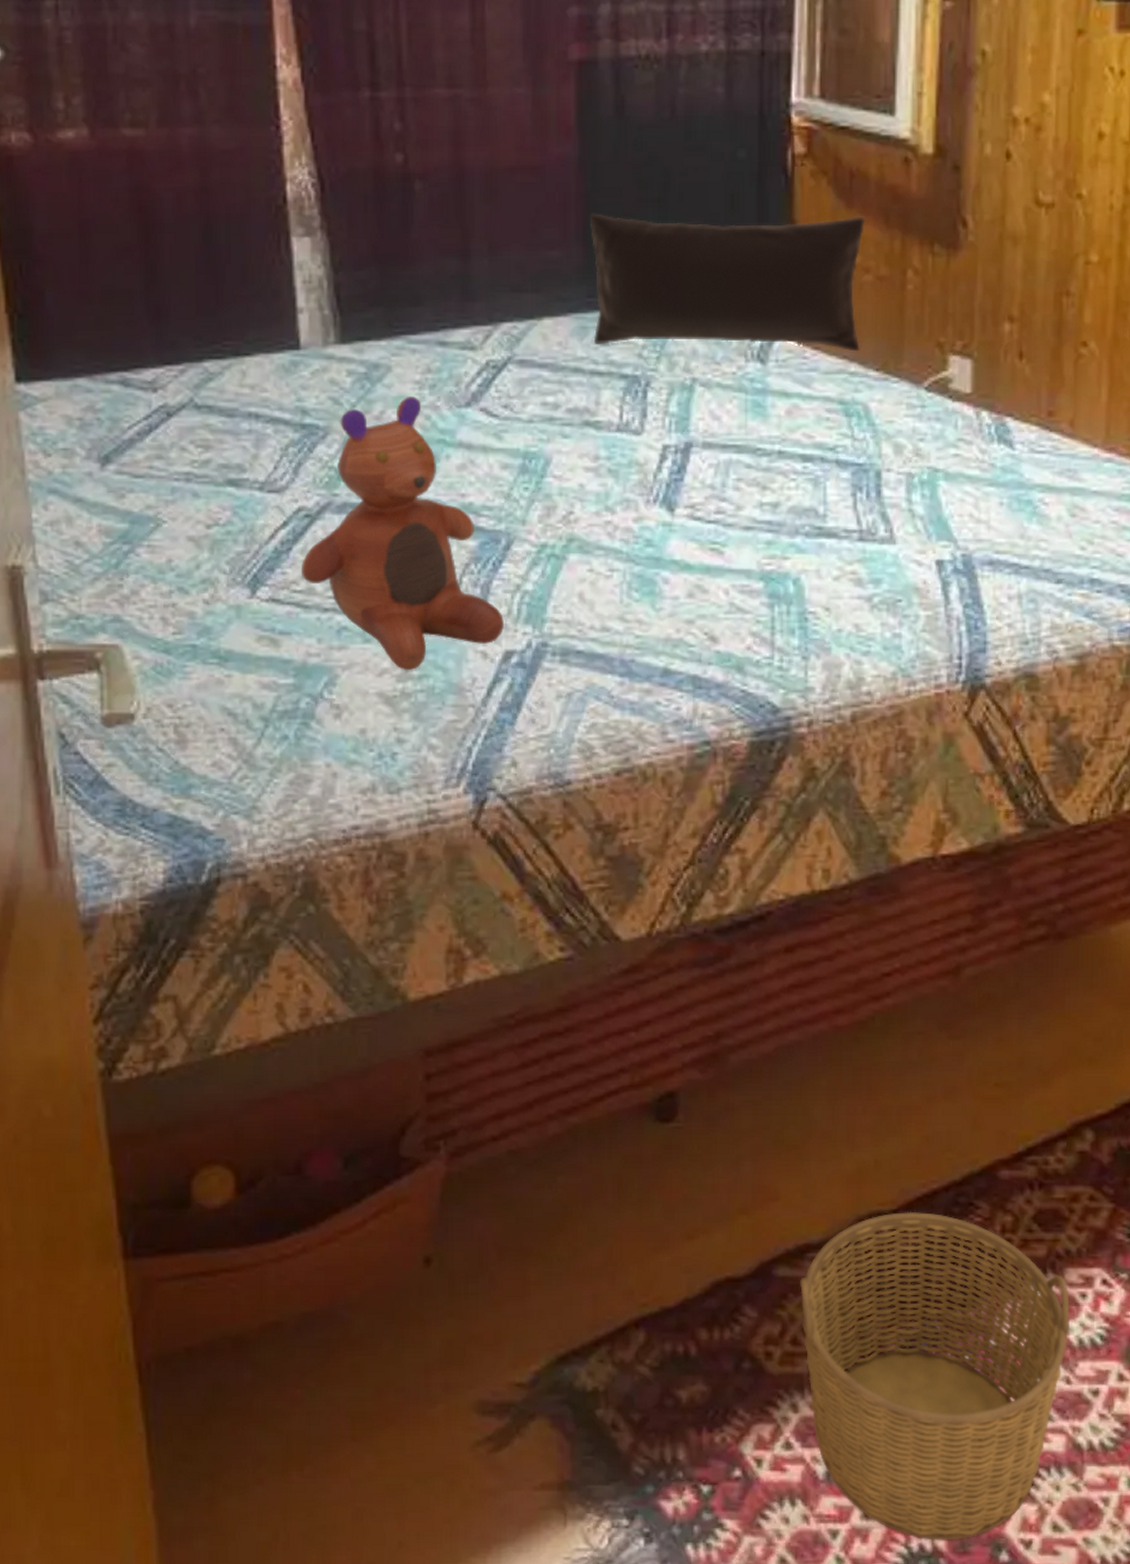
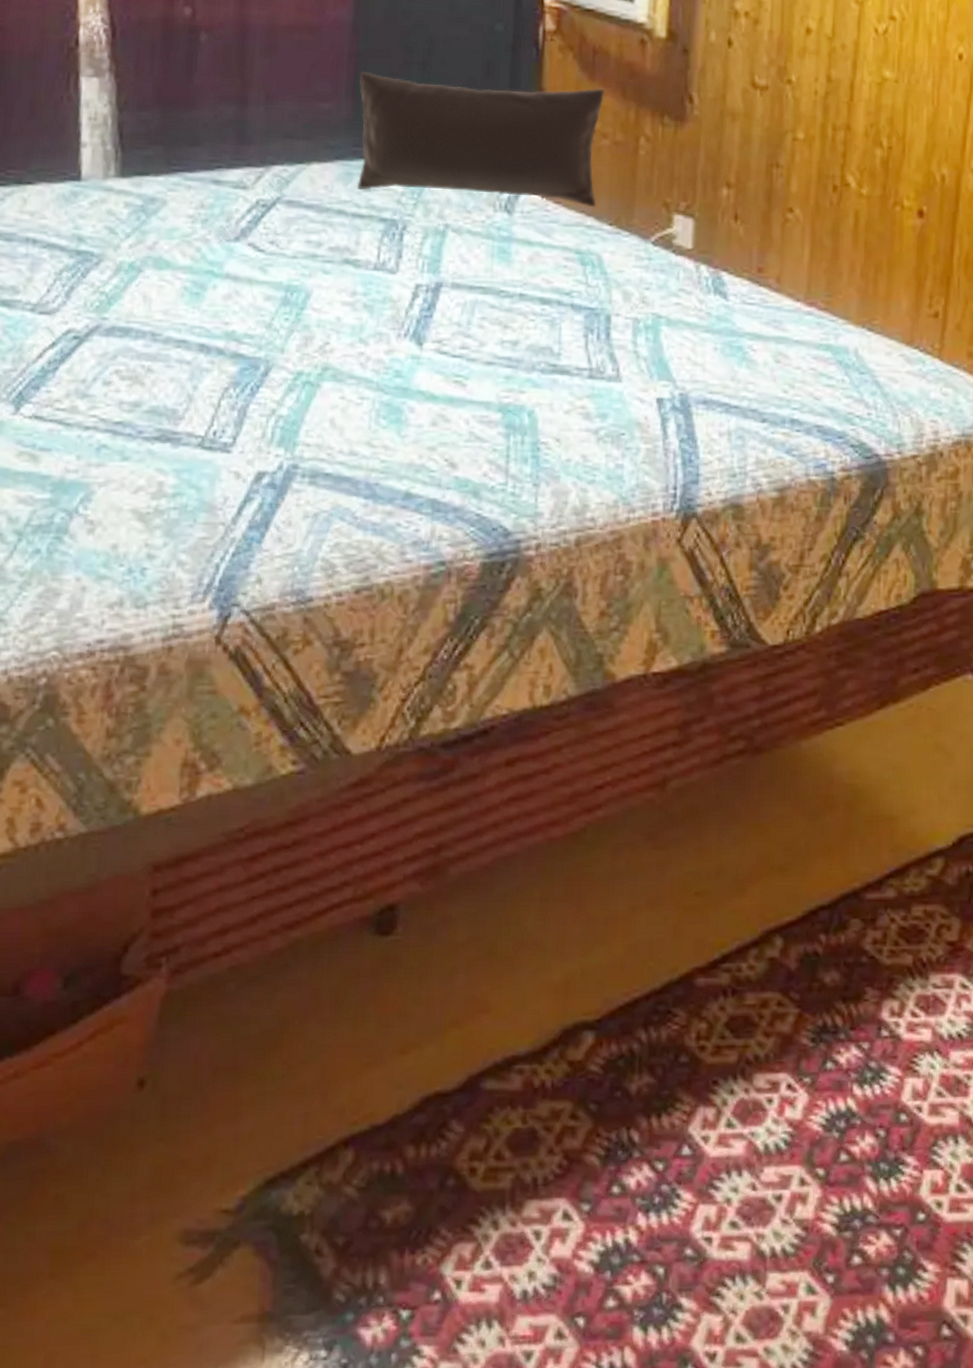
toy: present [302,396,504,670] -> none [66,229,258,488]
basket: present [800,1211,1071,1541] -> none [506,1020,758,1358]

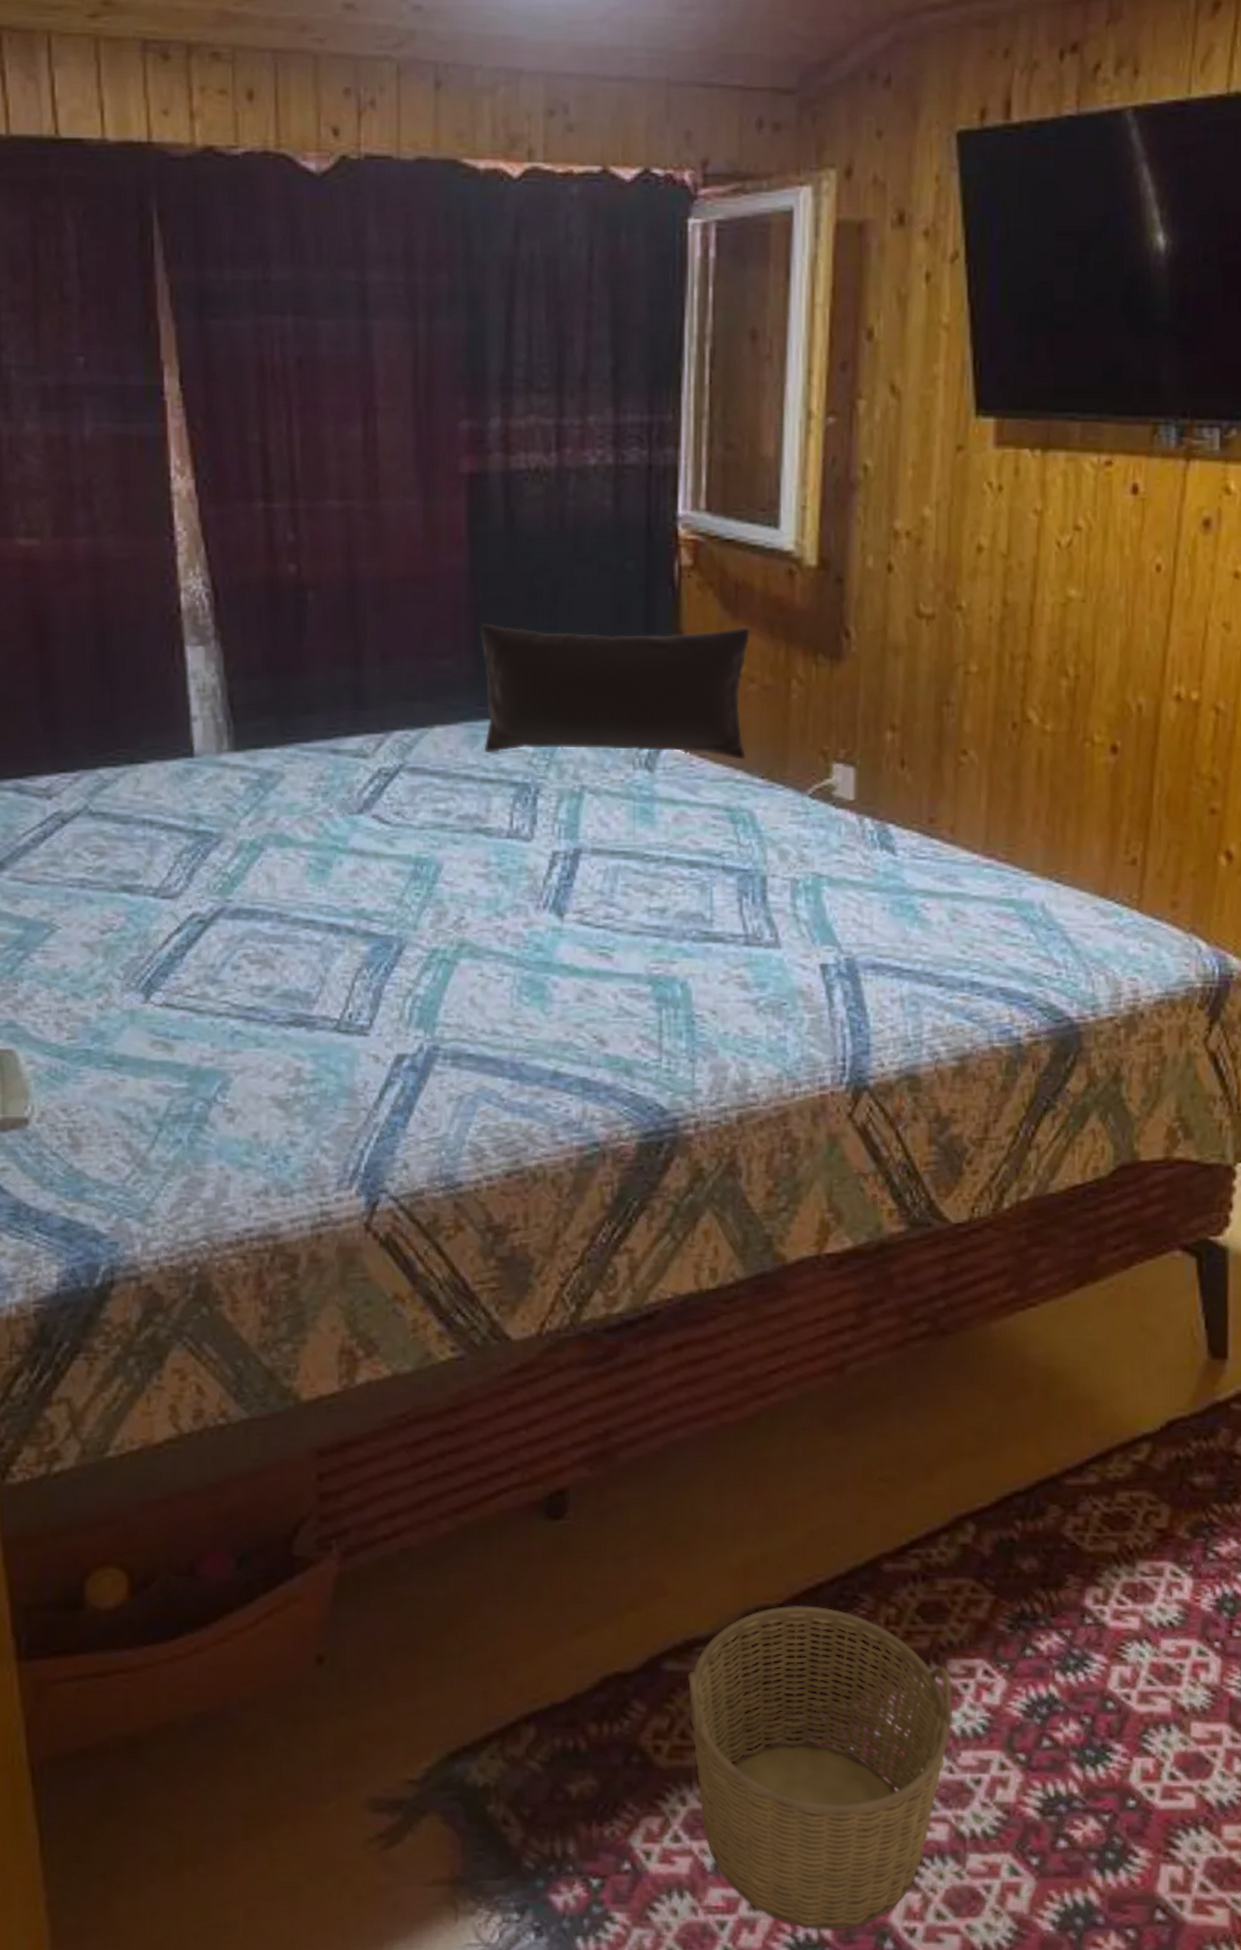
basket: none [506,1020,758,1358] -> present [688,1605,953,1930]

